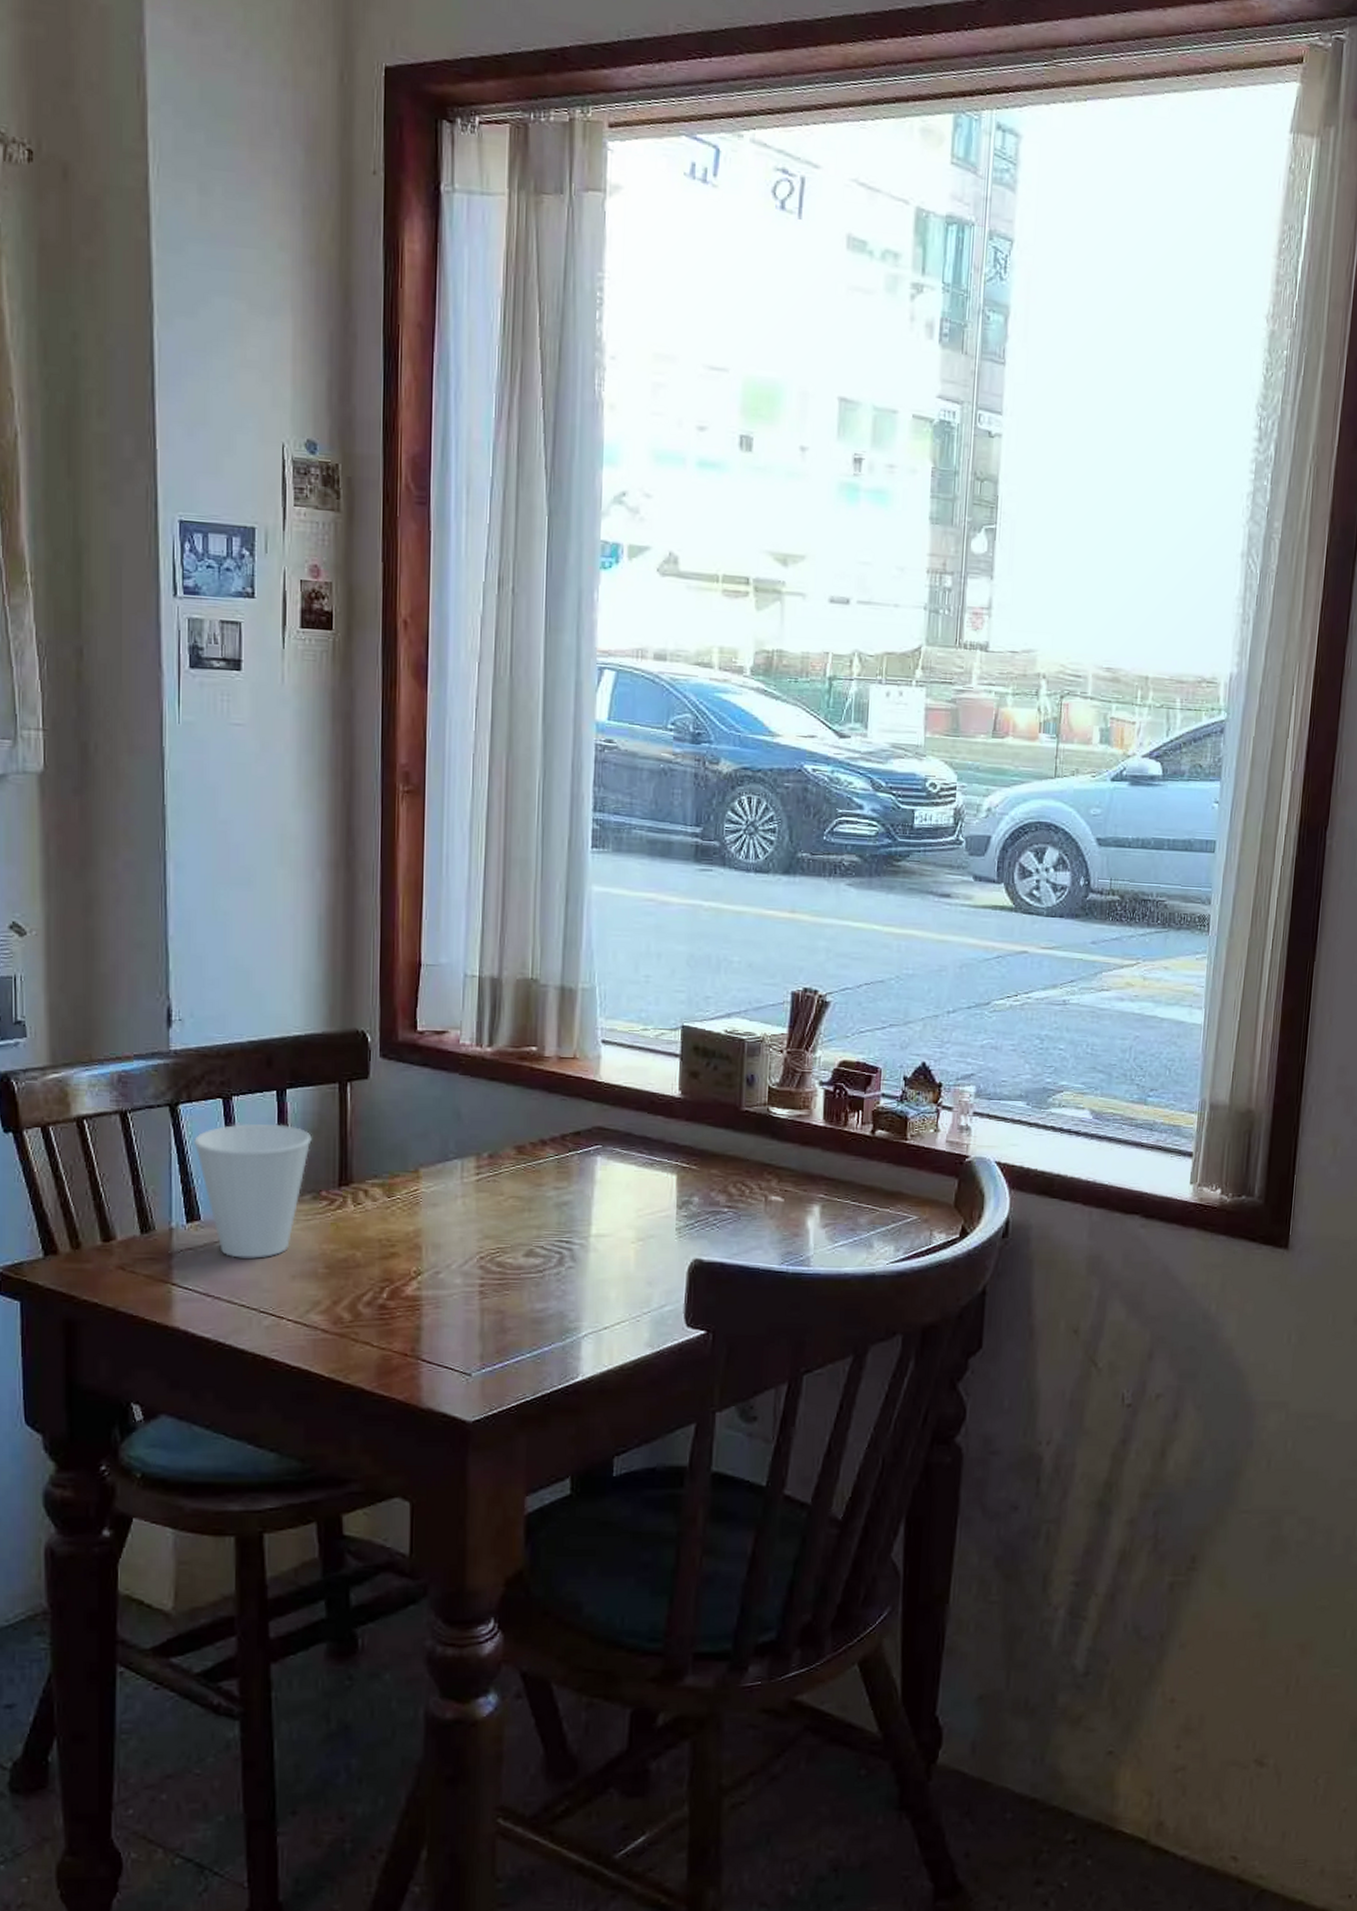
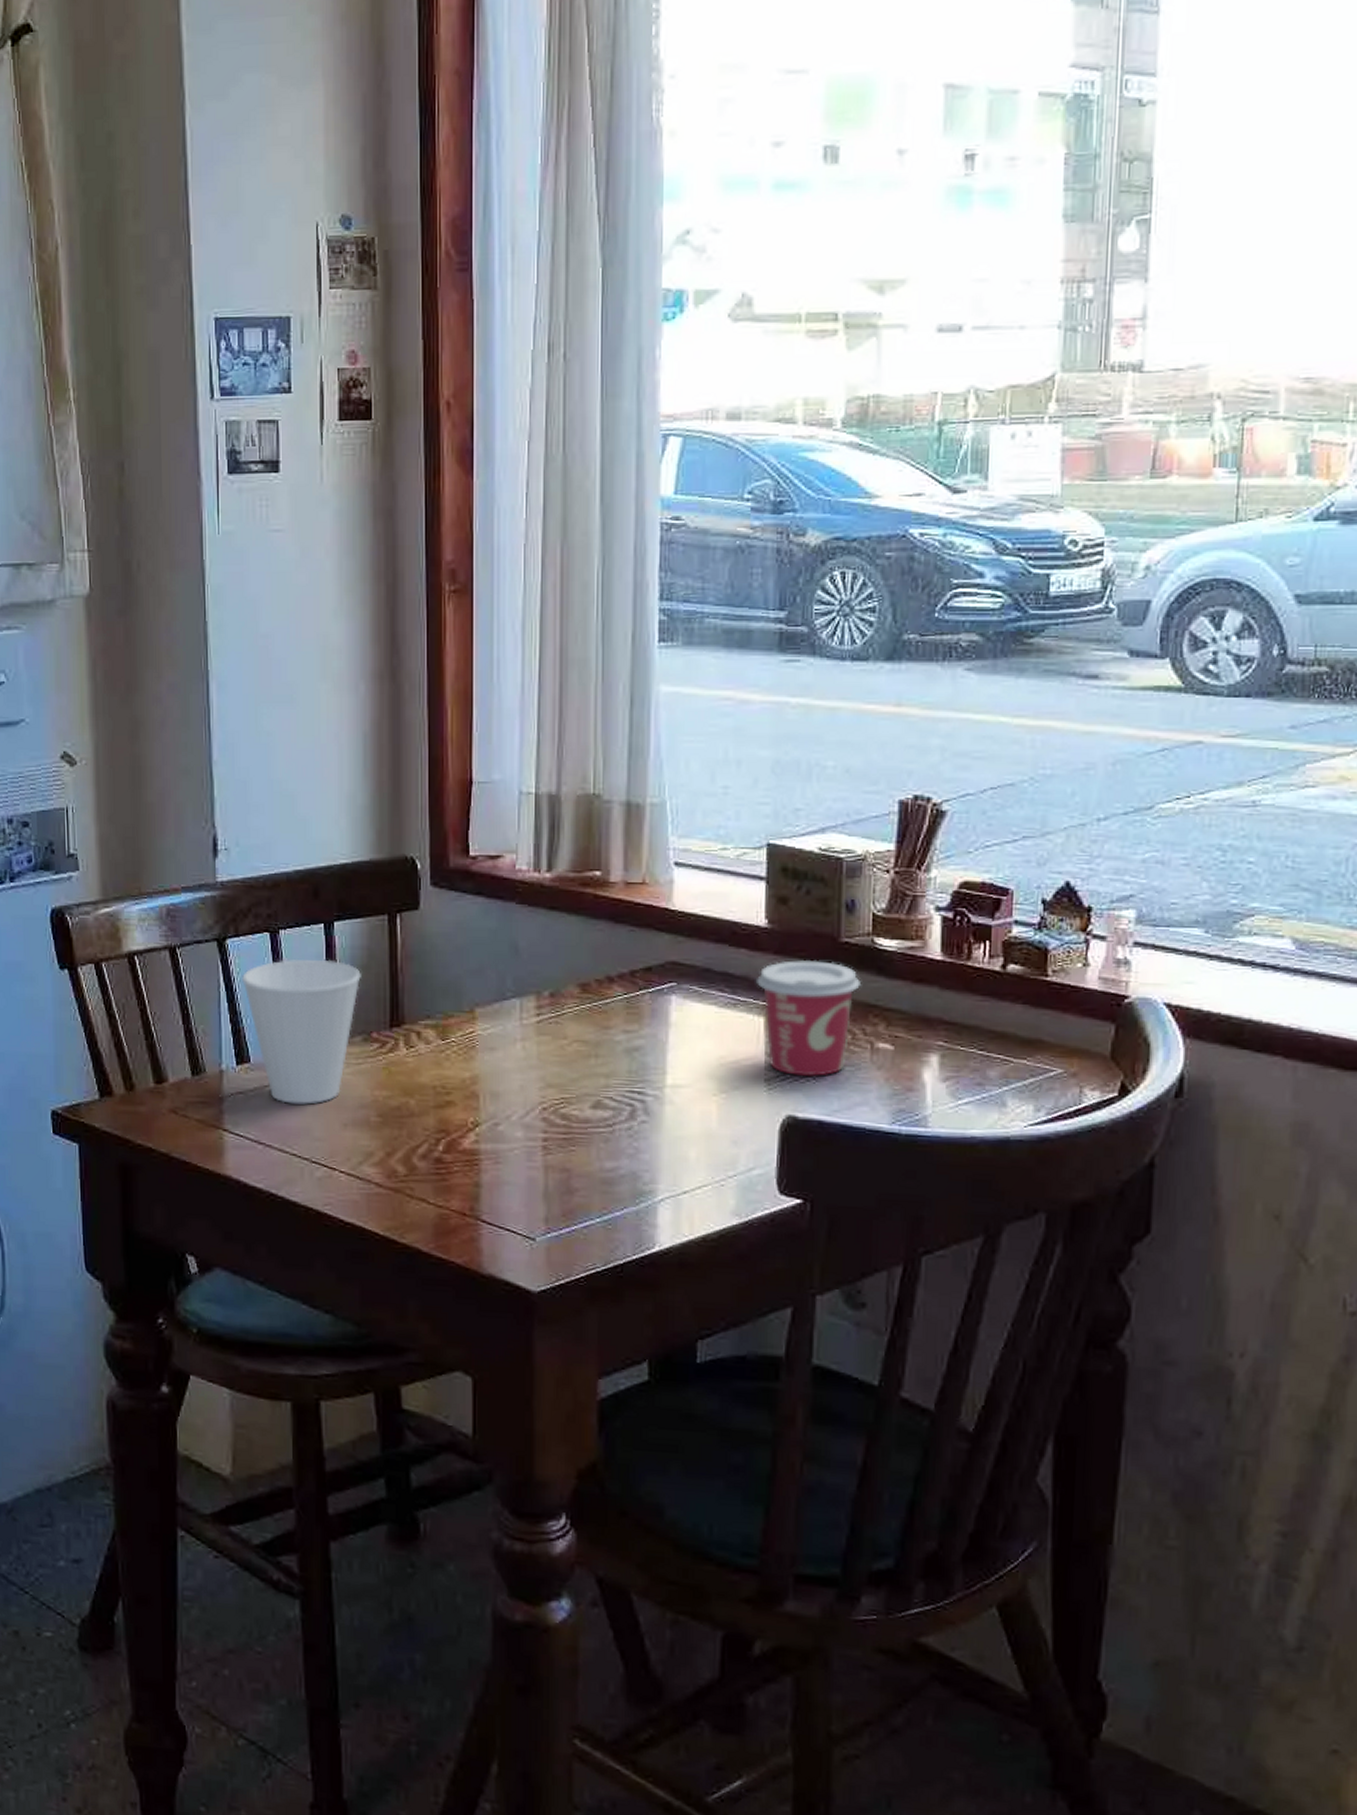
cup: none [669,1126,759,1225] -> present [755,960,862,1076]

